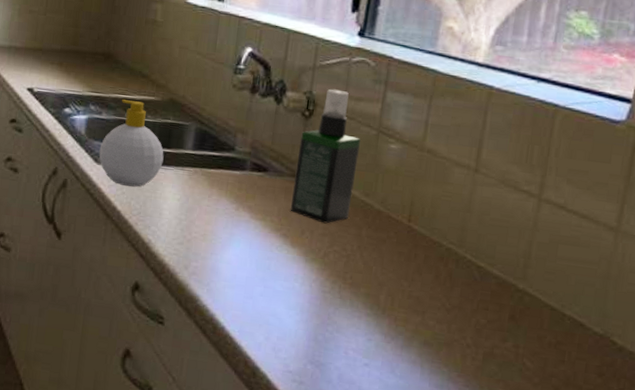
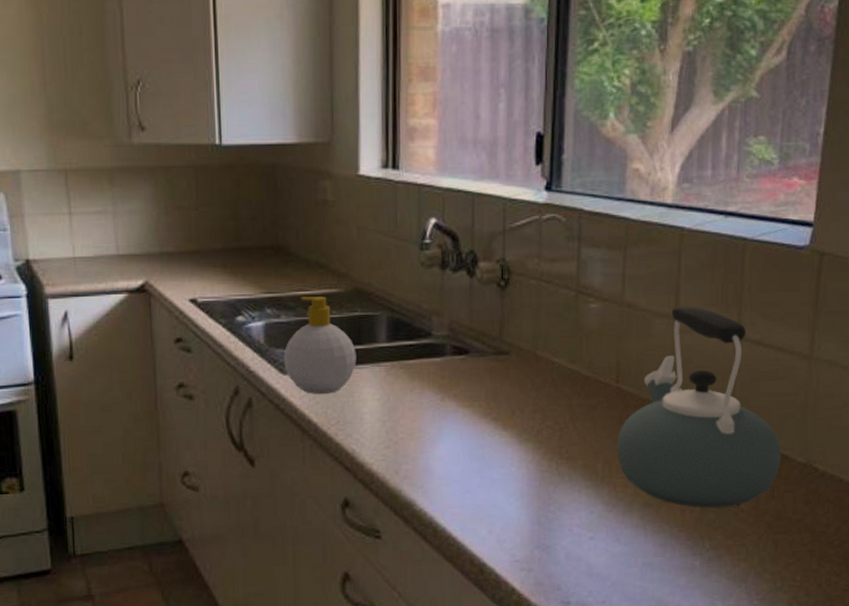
spray bottle: present [290,89,360,224] -> none [497,252,560,399]
kettle: none [401,160,577,363] -> present [617,307,782,508]

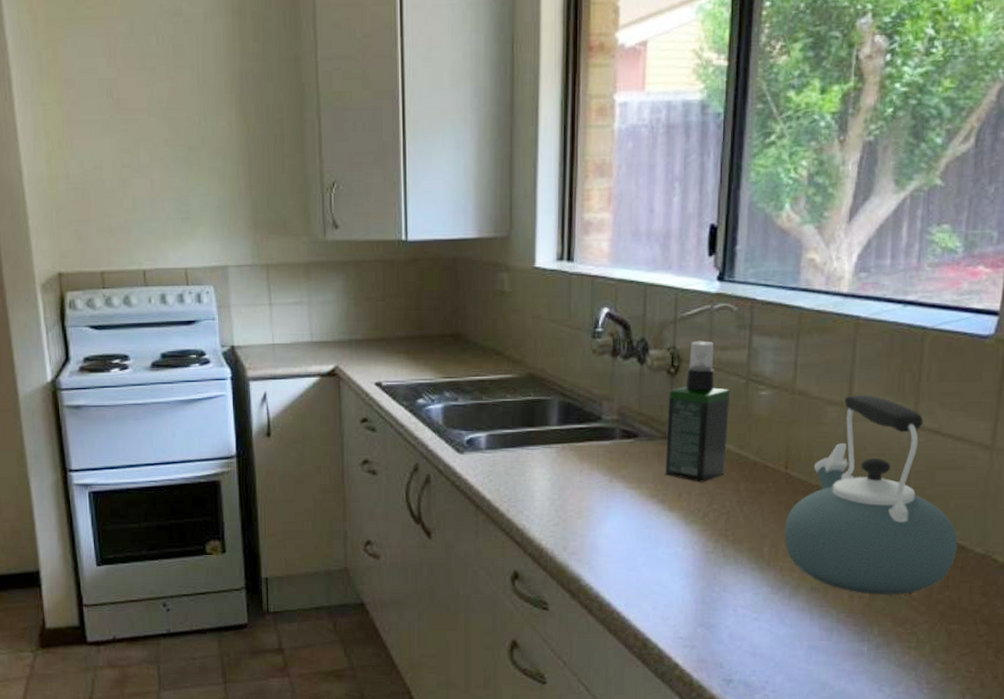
soap bottle: present [283,296,356,394] -> none [460,381,529,472]
spray bottle: none [497,252,560,399] -> present [664,340,730,483]

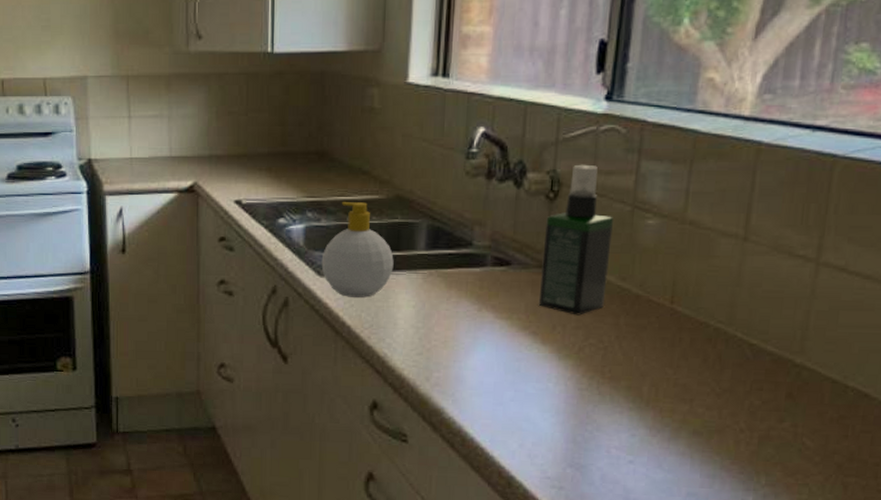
soap bottle: none [460,381,529,472] -> present [321,202,394,298]
kettle: present [784,395,958,595] -> none [666,227,861,443]

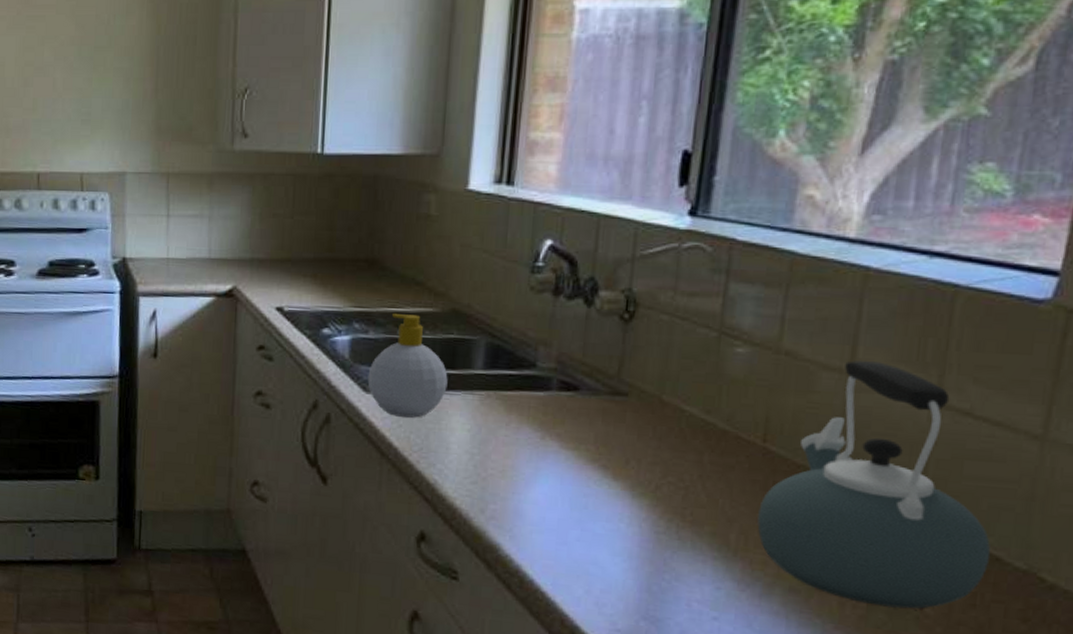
spray bottle: present [538,164,613,316] -> none [609,283,697,450]
kettle: none [666,227,861,443] -> present [757,360,991,609]

